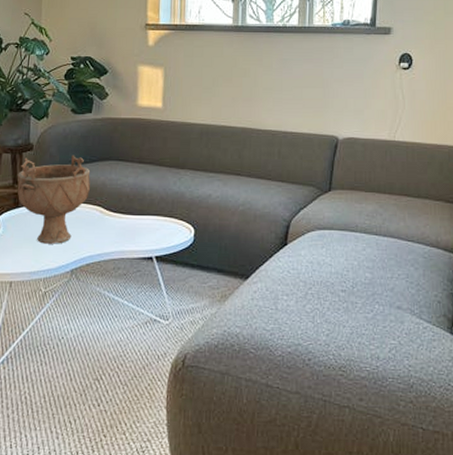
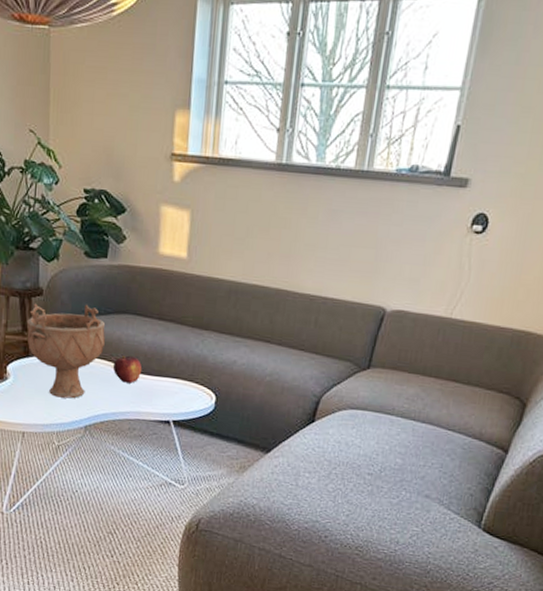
fruit: none [97,198,125,224] -> present [112,355,142,384]

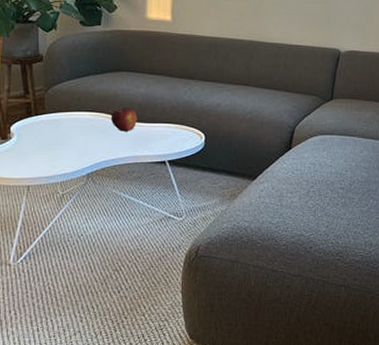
decorative bowl: present [26,303,106,399] -> none [28,66,102,151]

